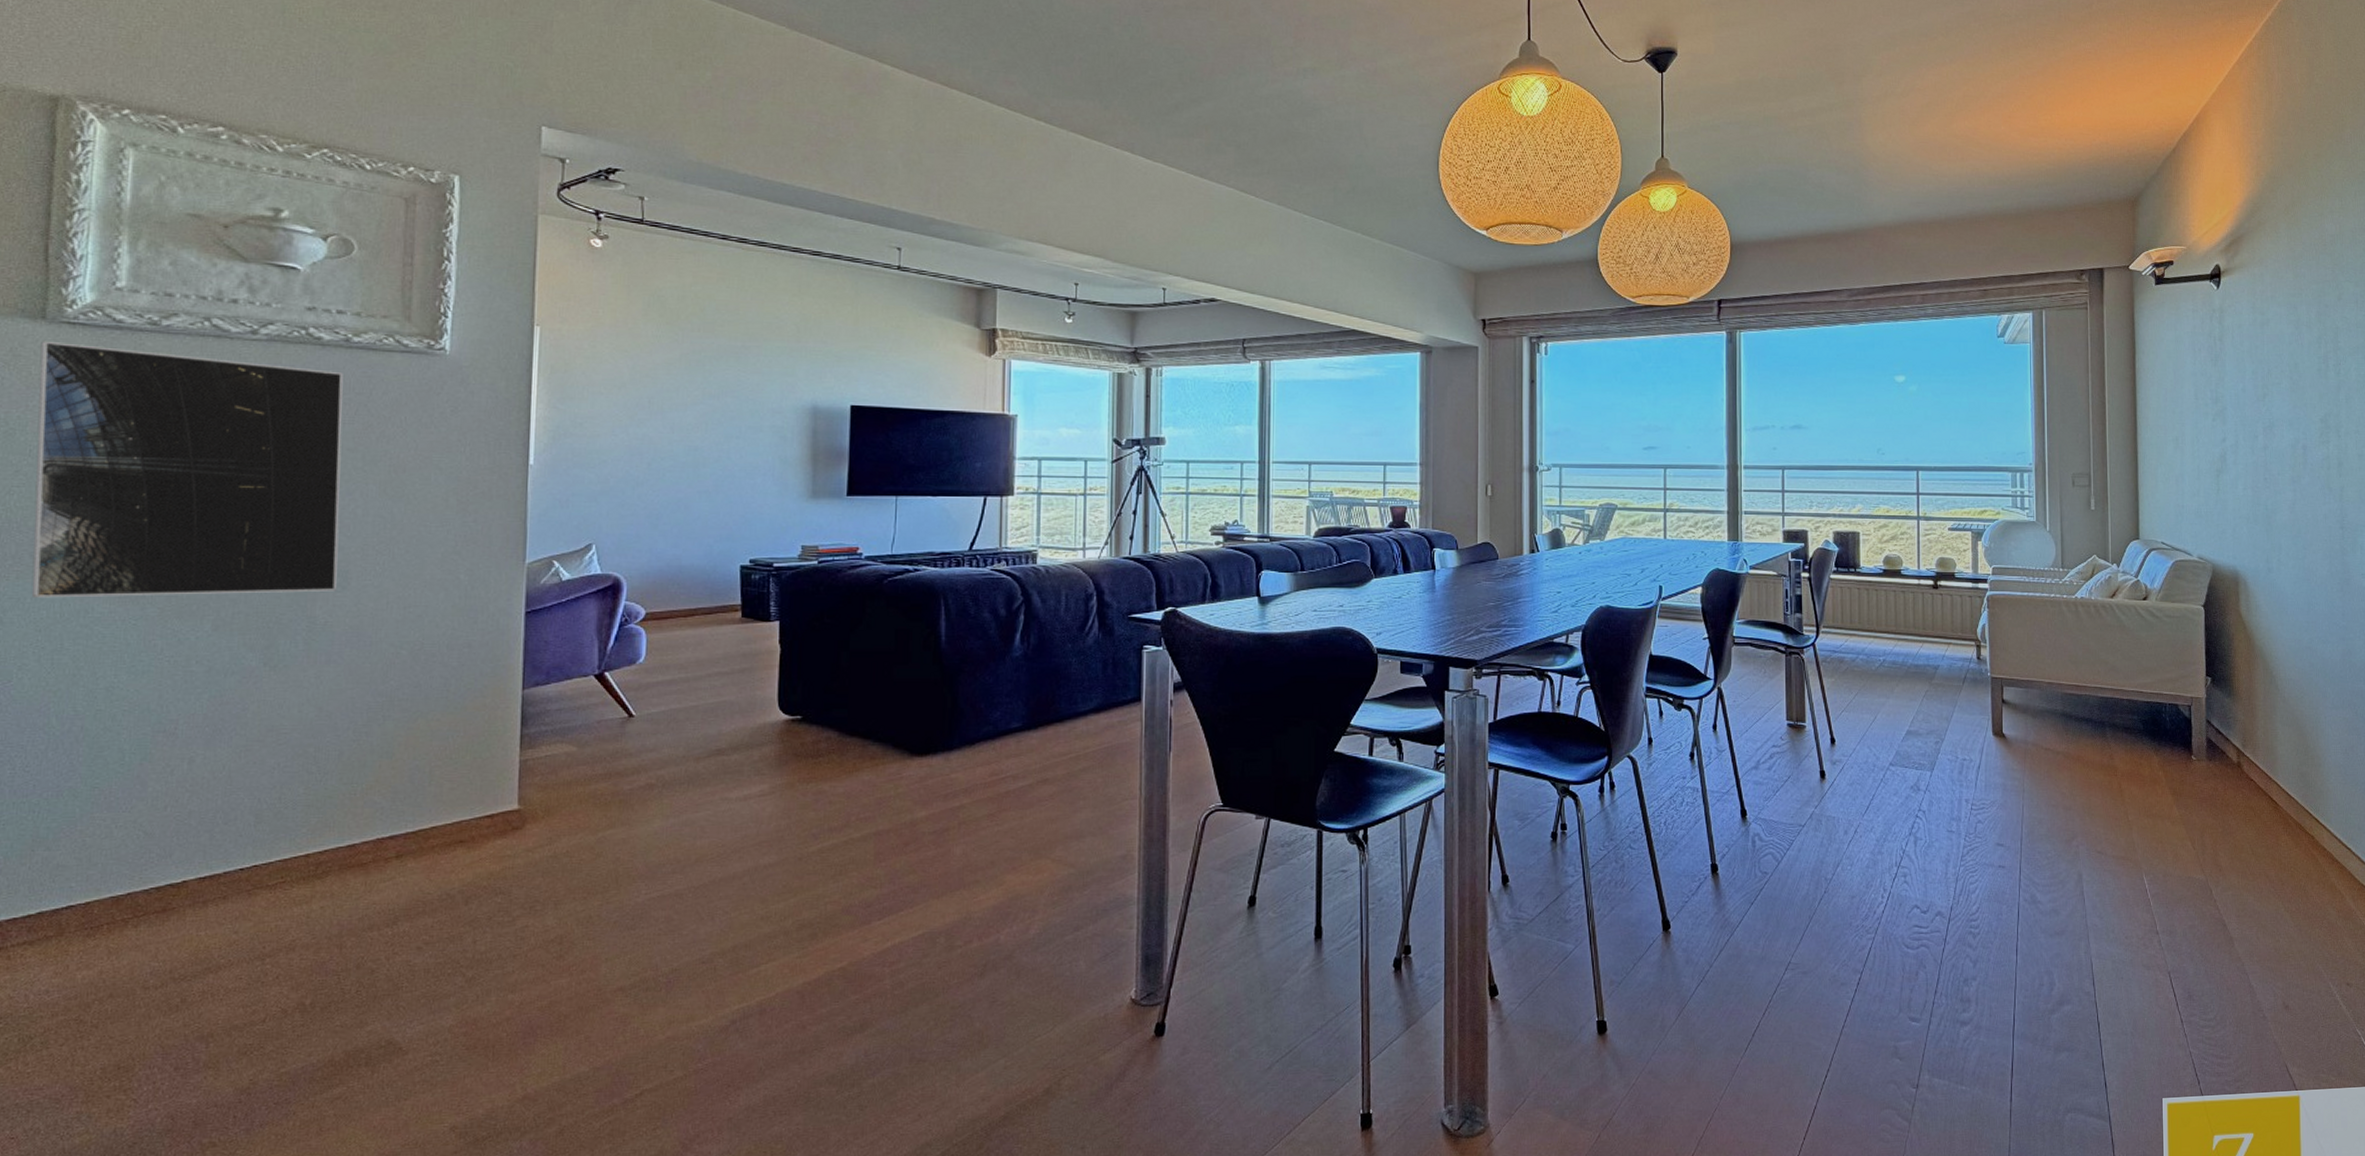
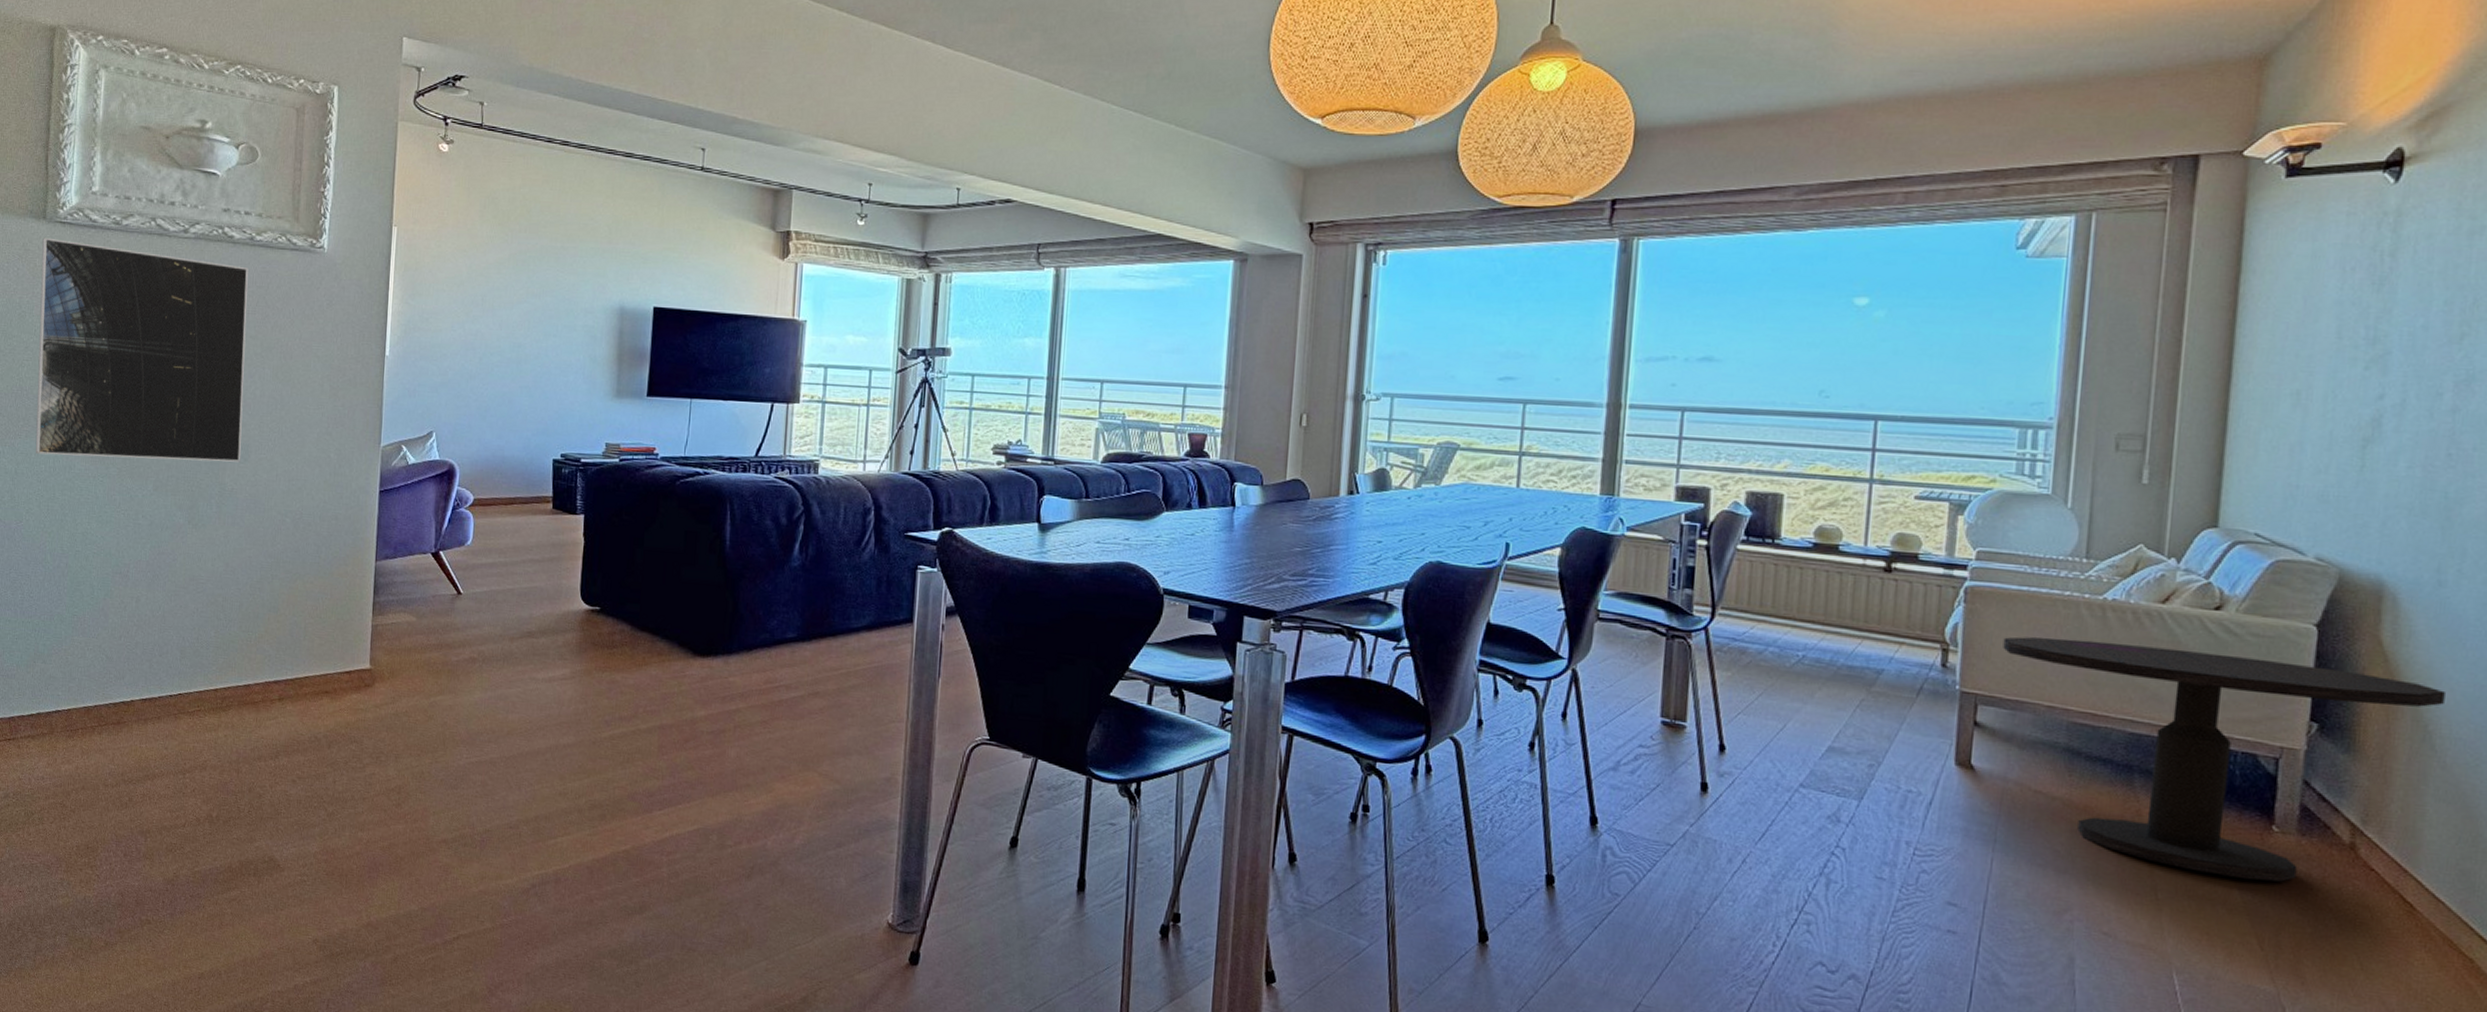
side table: none [2015,630,2280,798] -> present [2003,636,2445,882]

